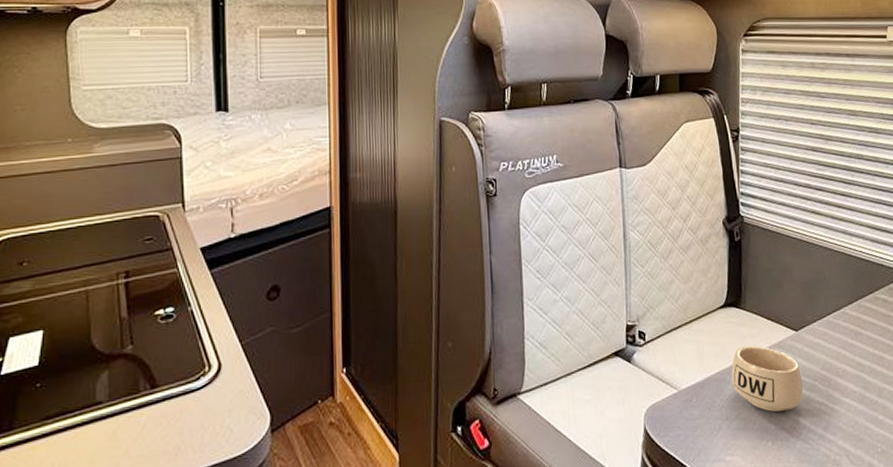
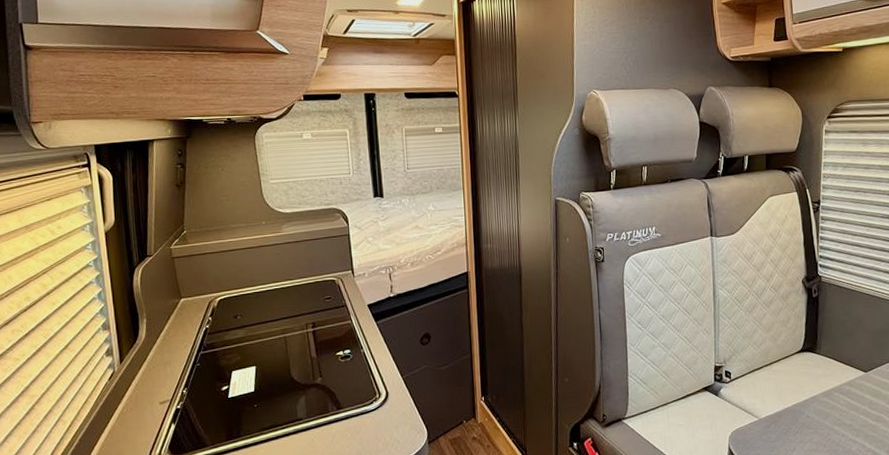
mug: present [731,345,803,412] -> none [805,383,870,438]

